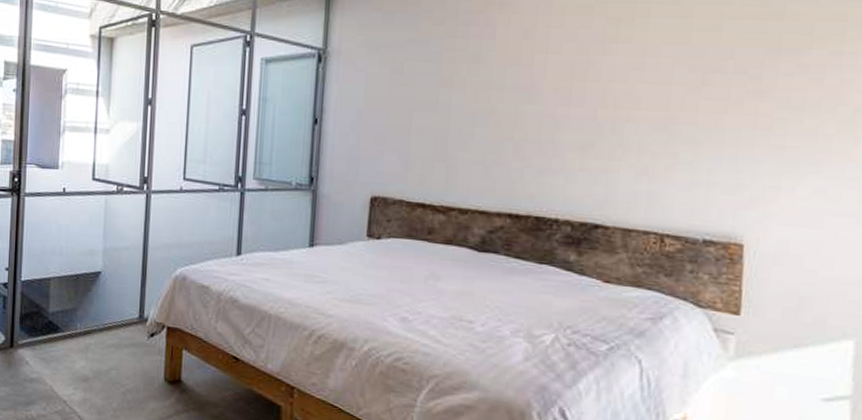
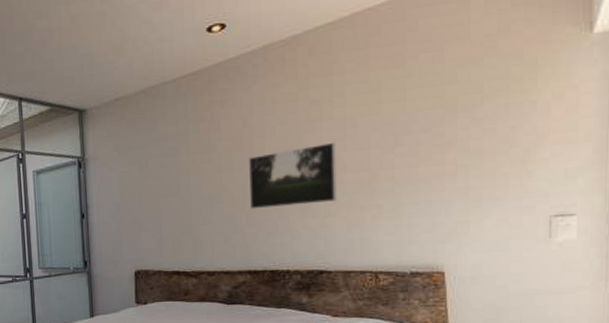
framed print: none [520,70,632,143] -> present [249,142,338,210]

